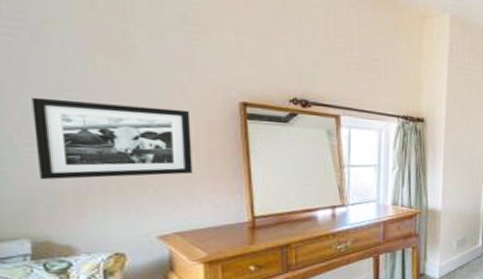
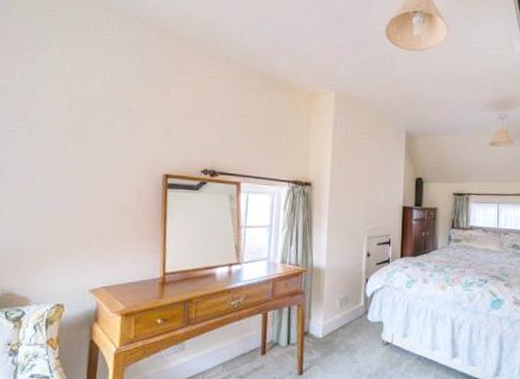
picture frame: present [31,97,193,180] -> none [15,176,126,242]

